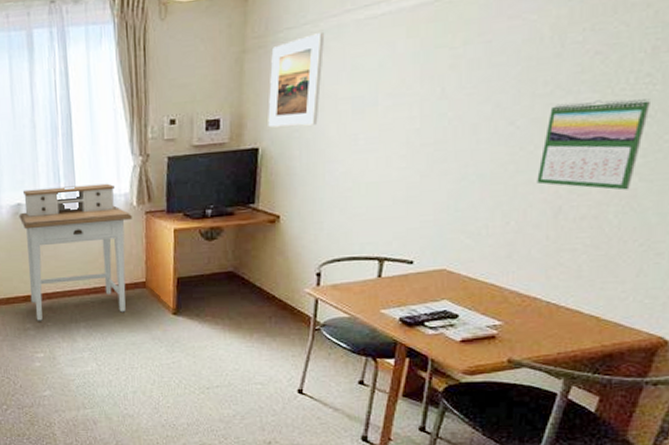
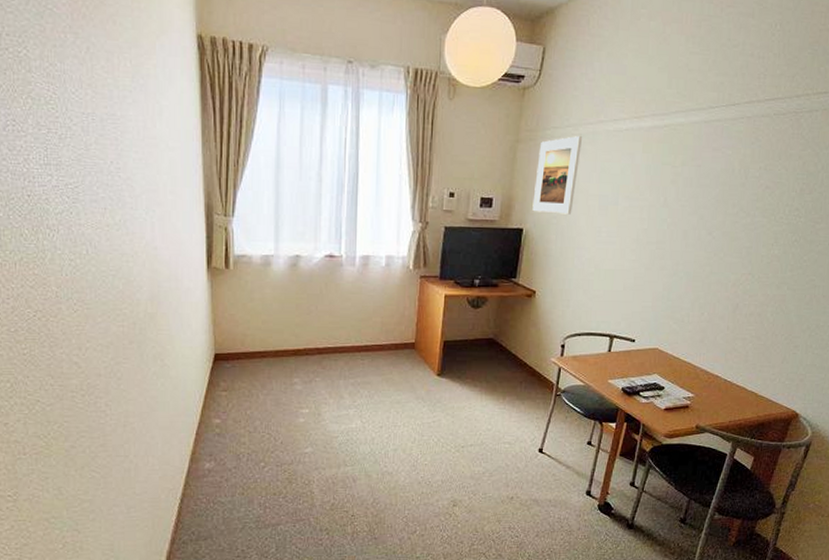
desk: present [19,183,132,321] -> none [296,242,407,376]
calendar: present [537,99,650,190] -> none [723,223,797,295]

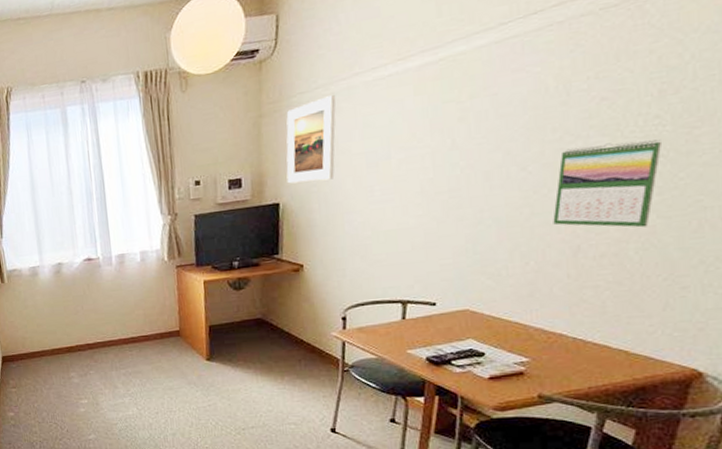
calendar: none [723,223,797,295] -> present [553,139,661,228]

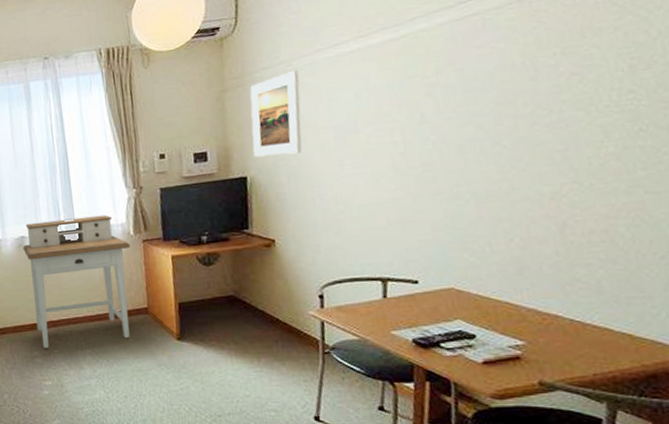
desk: none [60,241,164,370] -> present [22,214,130,349]
calendar: present [553,139,661,228] -> none [534,114,640,203]

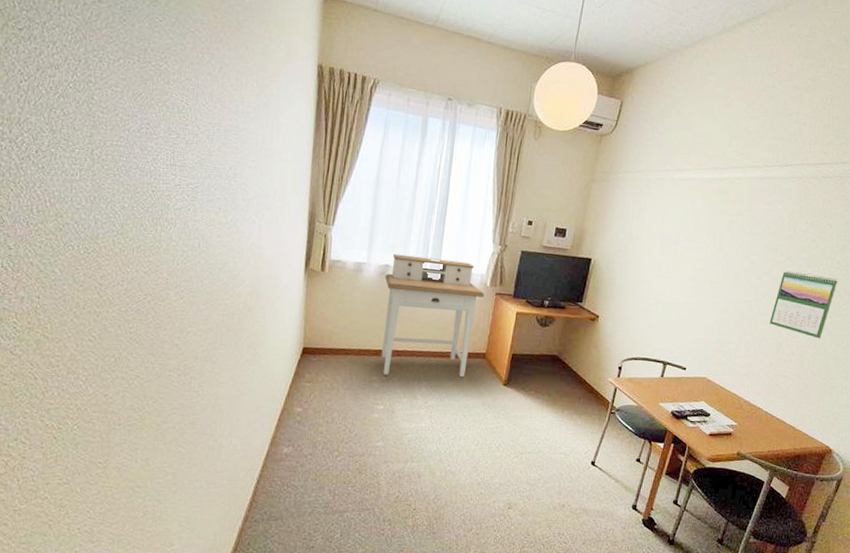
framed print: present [250,70,302,158] -> none [601,180,651,250]
calendar: none [534,114,640,203] -> present [769,270,838,339]

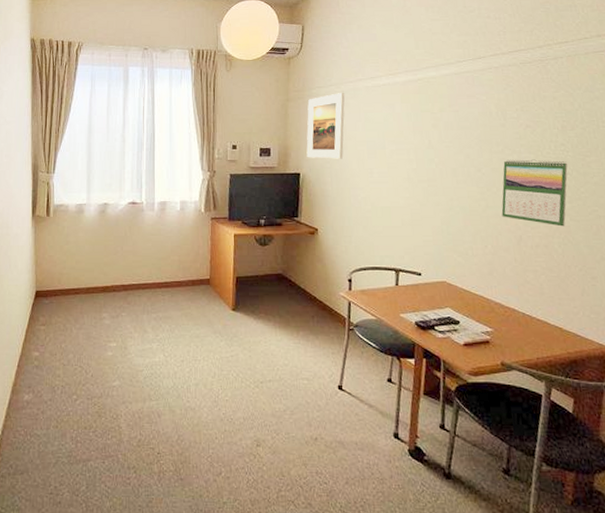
desk: present [381,253,484,378] -> none [104,192,200,311]
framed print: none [601,180,651,250] -> present [306,93,345,159]

